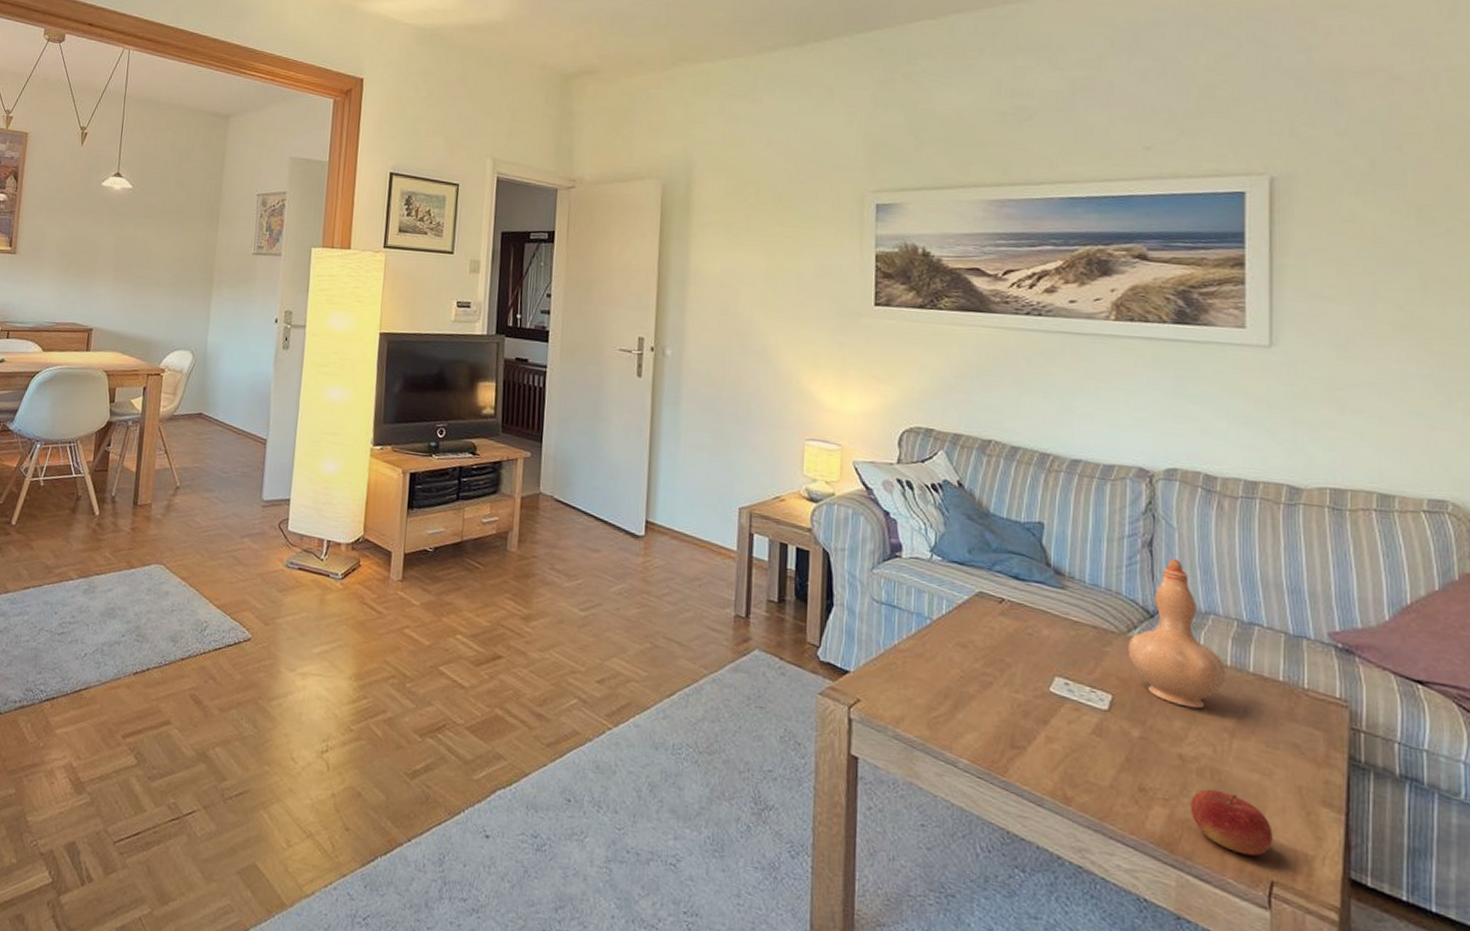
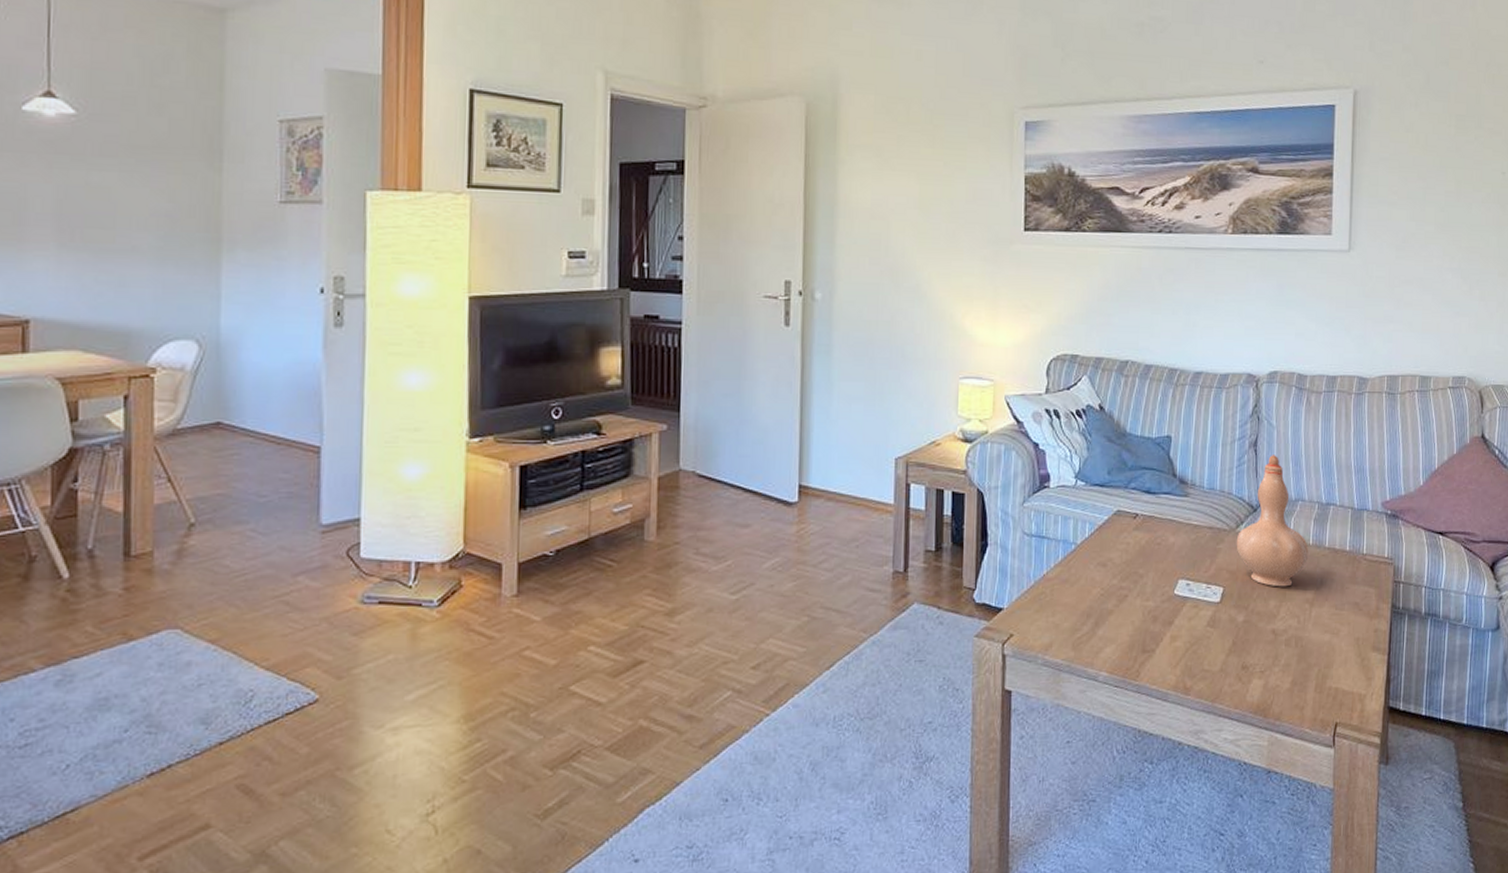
fruit: present [1190,789,1273,857] -> none [1280,654,1338,706]

